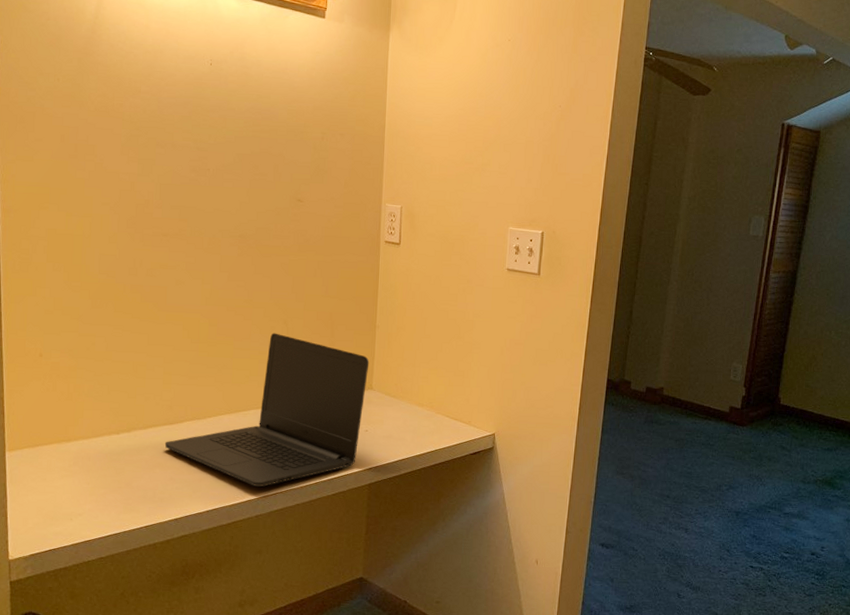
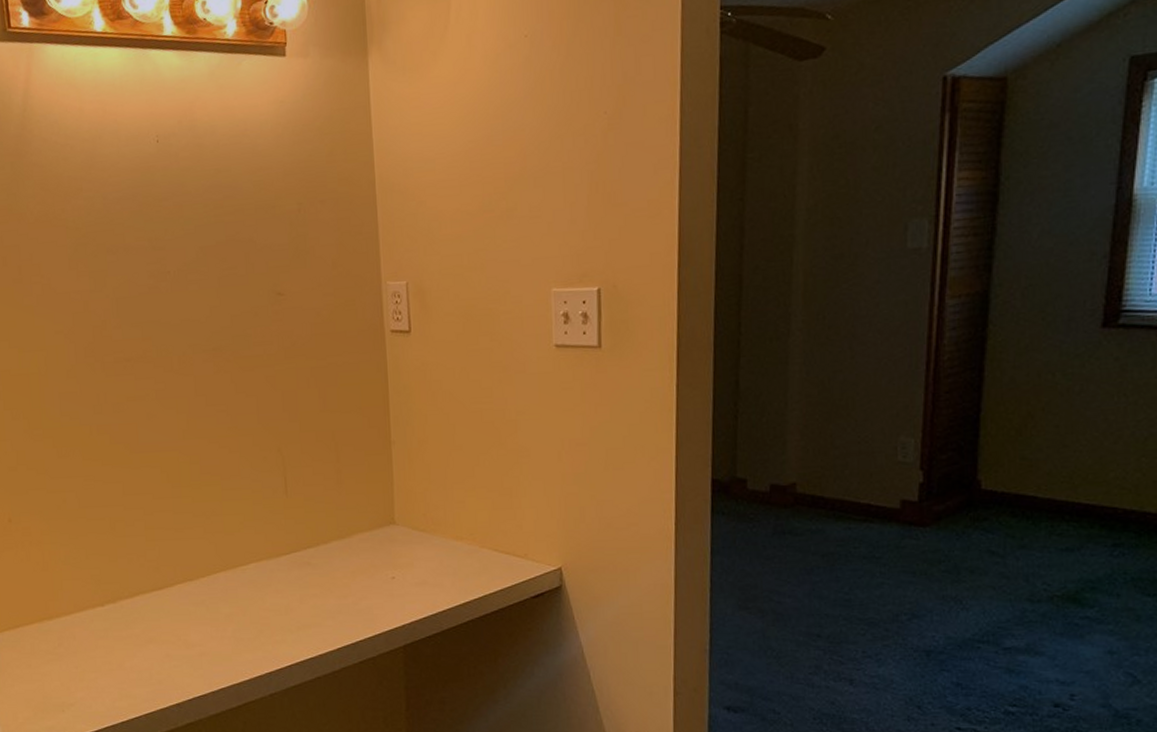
laptop: present [164,333,370,487] -> none [155,464,388,658]

